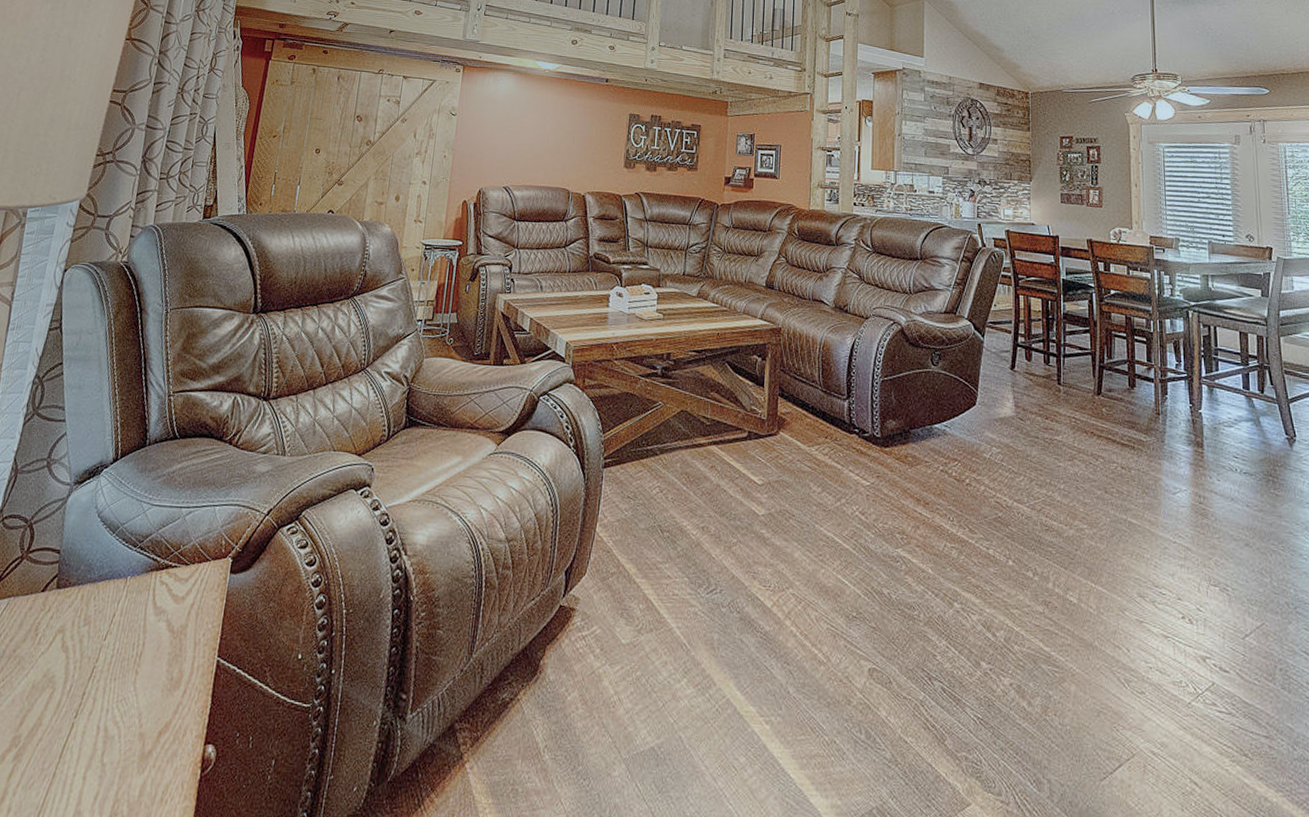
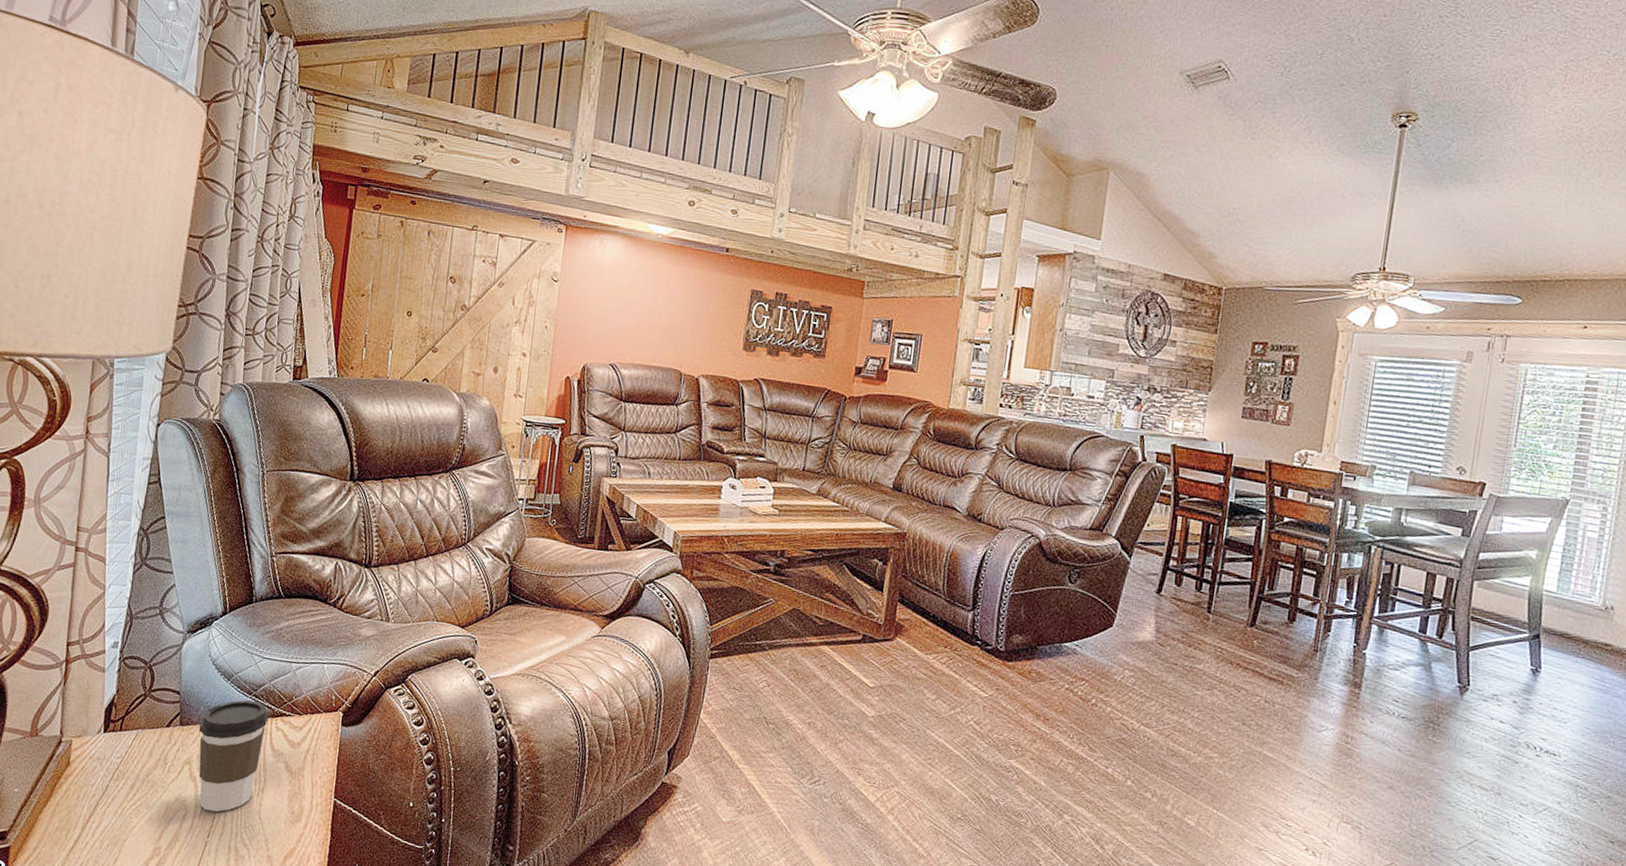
coffee cup: none [70,554,154,687] -> present [198,700,269,812]

